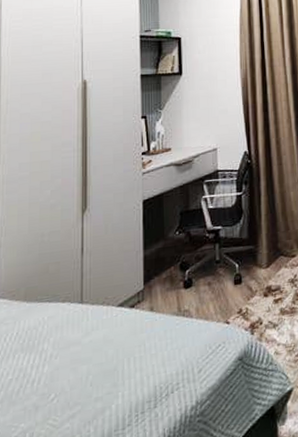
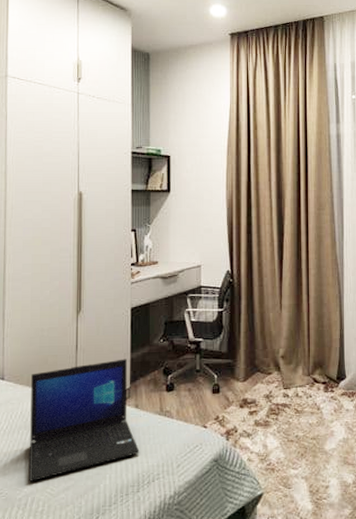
laptop: none [27,257,156,414] -> present [29,359,140,482]

